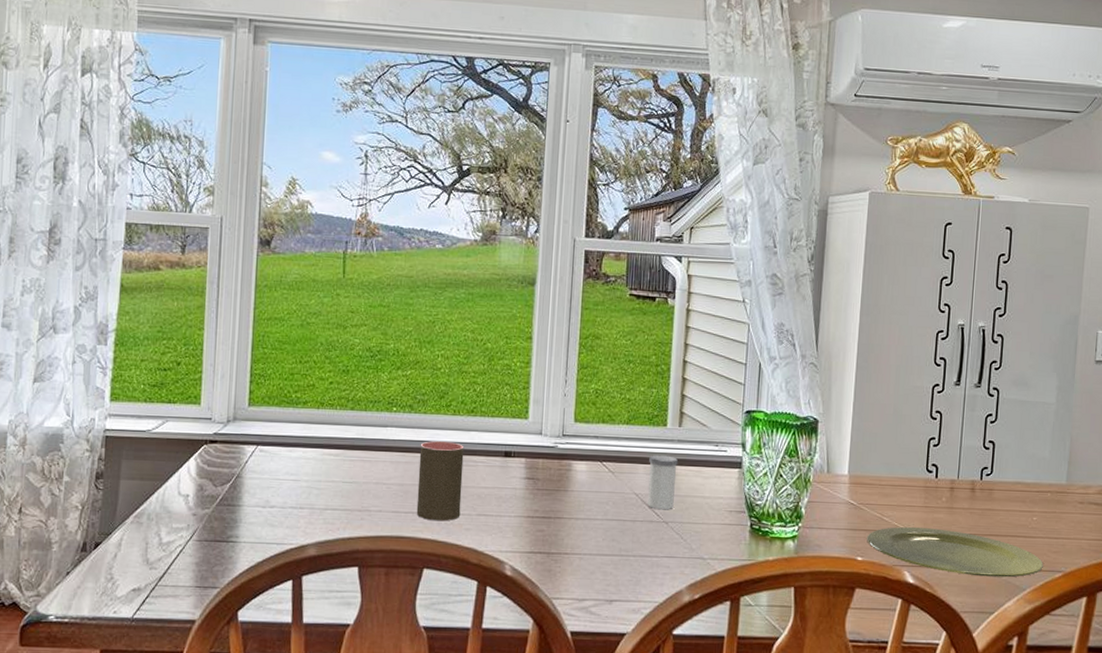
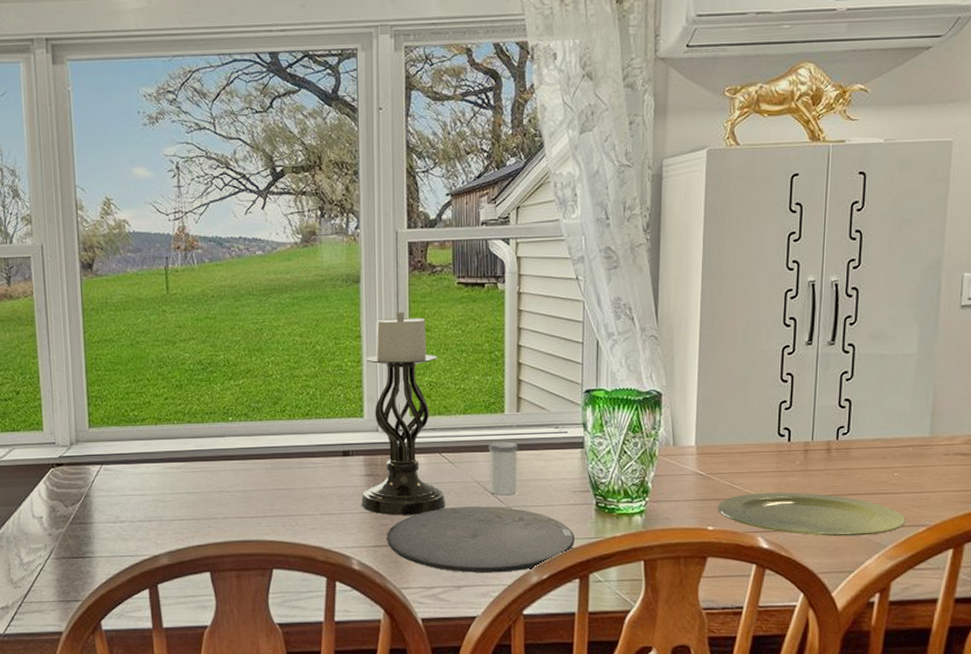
cup: present [416,441,464,521] -> none [259,446,304,523]
candle holder: none [519,317,605,523] -> present [361,312,445,516]
plate: none [542,518,728,589] -> present [387,506,575,574]

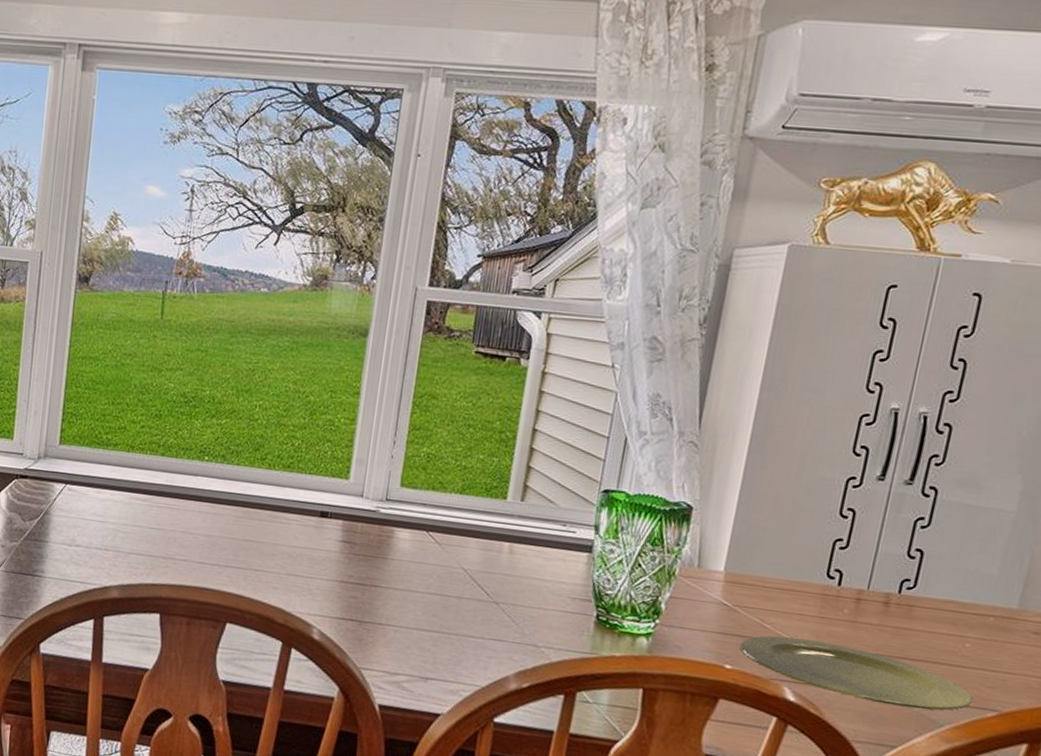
candle holder: present [361,312,445,516] -> none [332,373,441,593]
plate: present [387,506,575,574] -> none [354,590,566,674]
salt shaker: present [489,441,519,495] -> none [477,529,517,589]

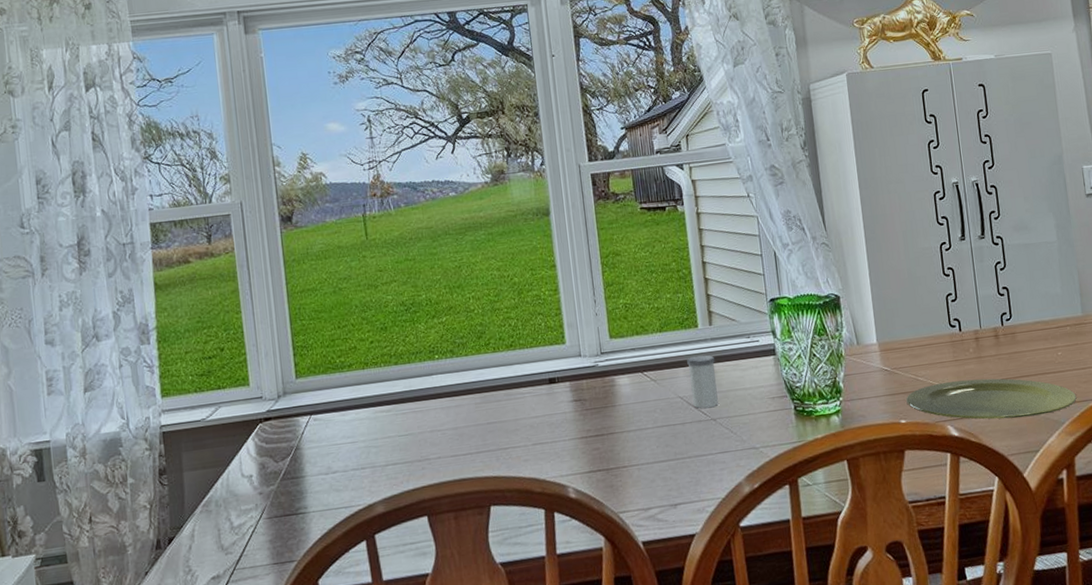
salt shaker: none [477,529,517,589] -> present [687,355,718,408]

